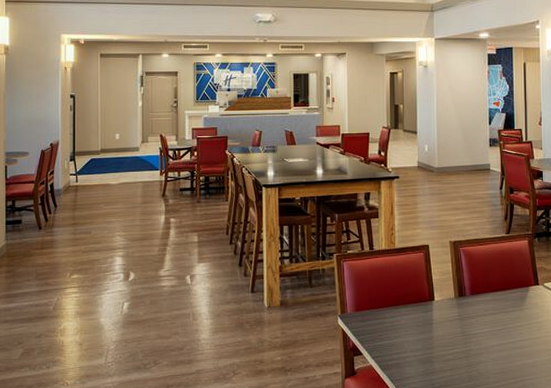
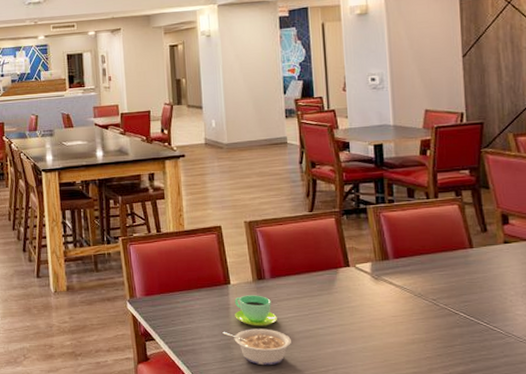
legume: none [425,343,486,378] -> present [222,329,291,366]
cup: none [437,311,475,341] -> present [234,295,277,326]

